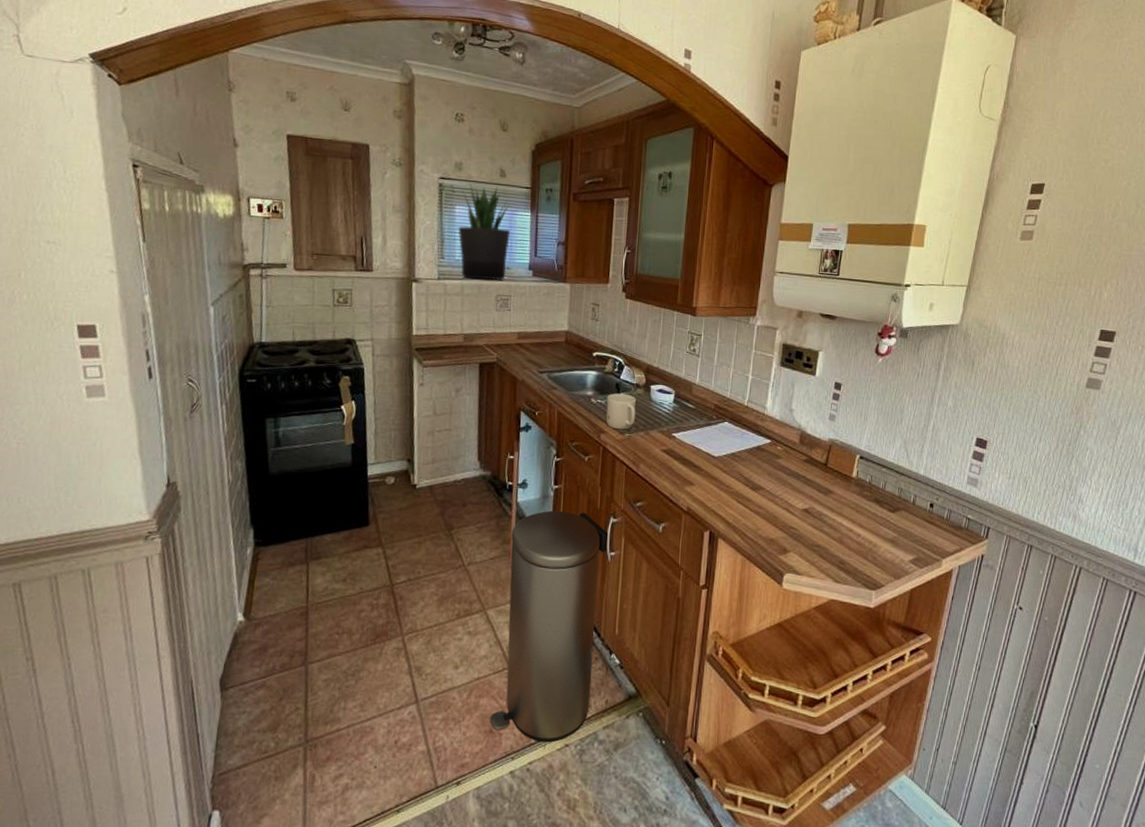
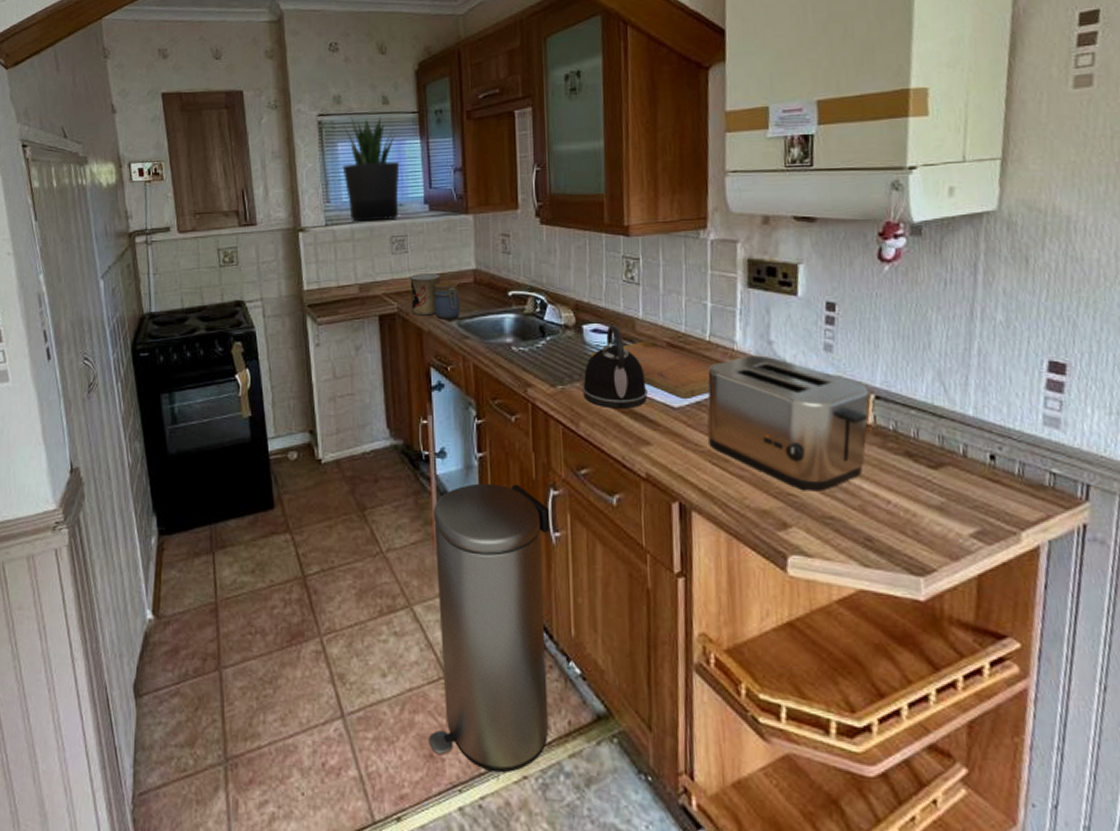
tin can: none [509,330,537,367] -> present [410,273,441,316]
jar: none [528,338,552,372] -> present [434,281,460,320]
mug: present [605,393,636,430] -> none [530,337,568,382]
kettle: none [645,387,696,456] -> present [583,325,648,409]
cutting board: none [654,402,753,450] -> present [590,341,720,398]
toaster: none [737,419,856,526] -> present [706,355,869,491]

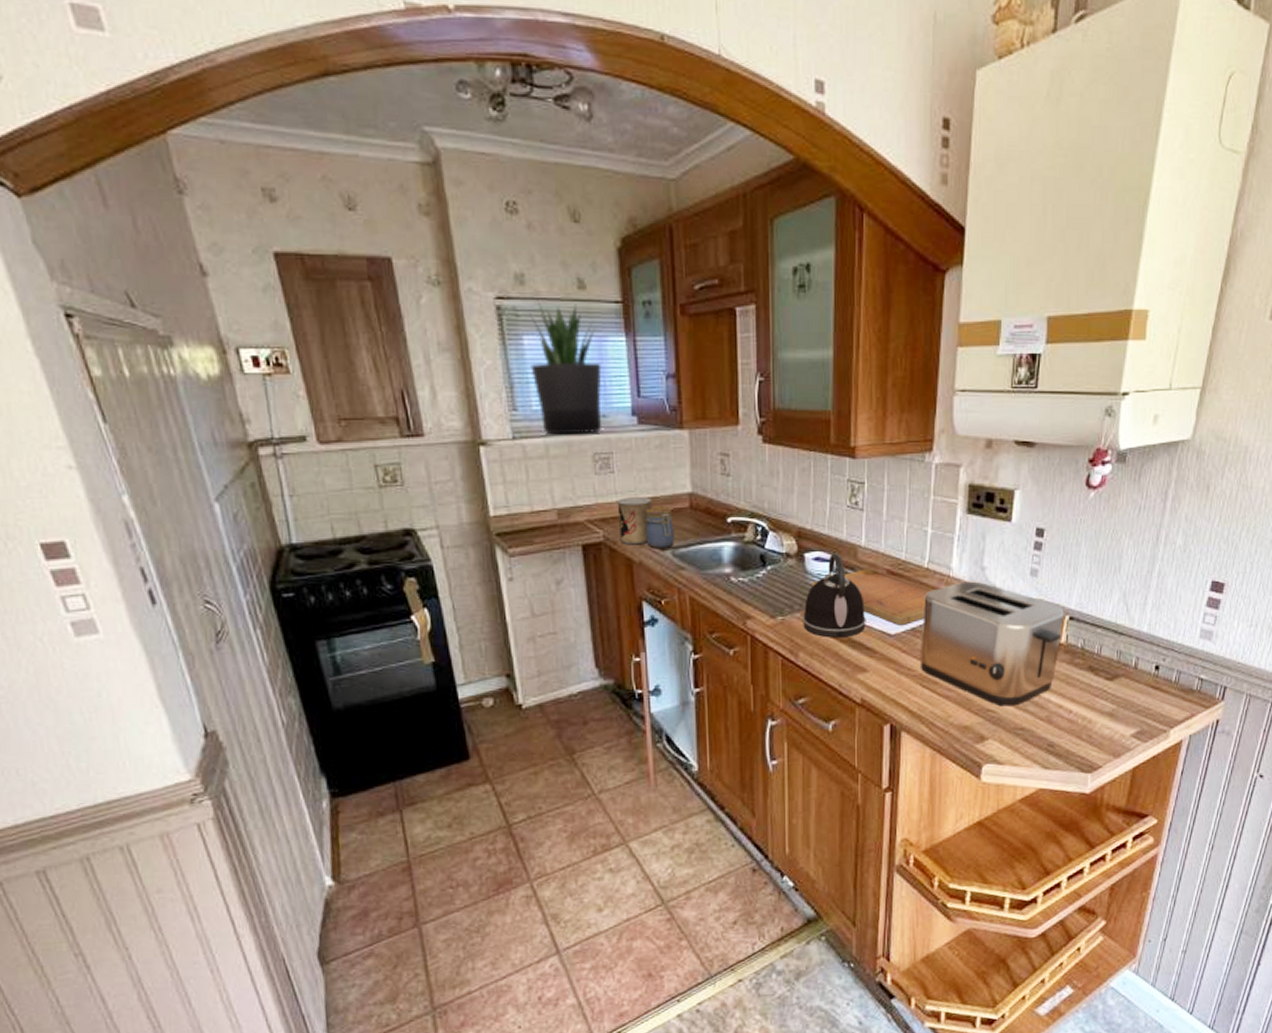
pedal bin: present [428,483,551,773] -> none [646,717,768,981]

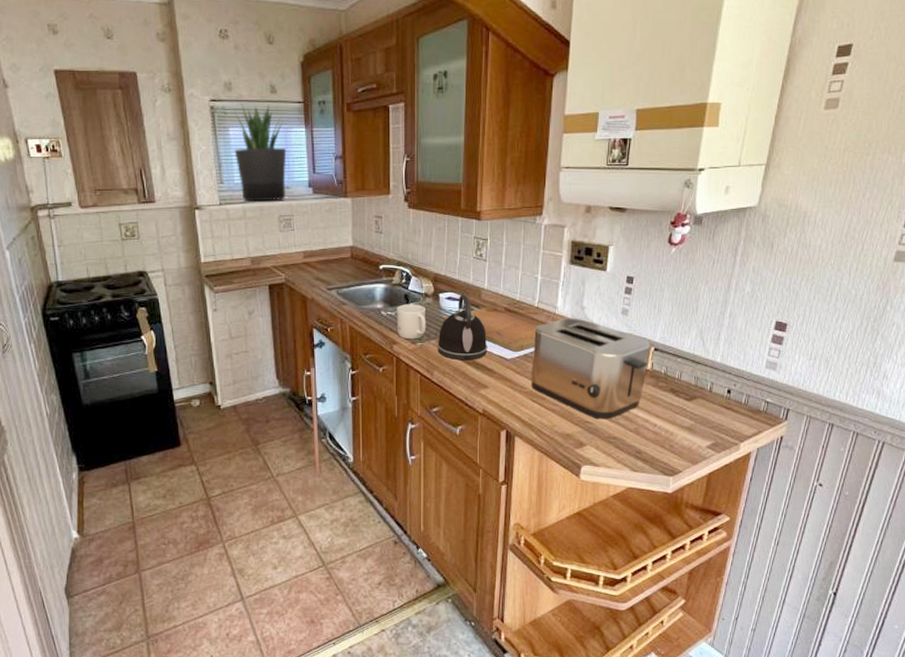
tin can: present [617,497,652,545] -> none [296,249,322,285]
jar: present [645,506,674,549] -> none [316,256,339,289]
mug: none [750,567,789,613] -> present [397,304,427,340]

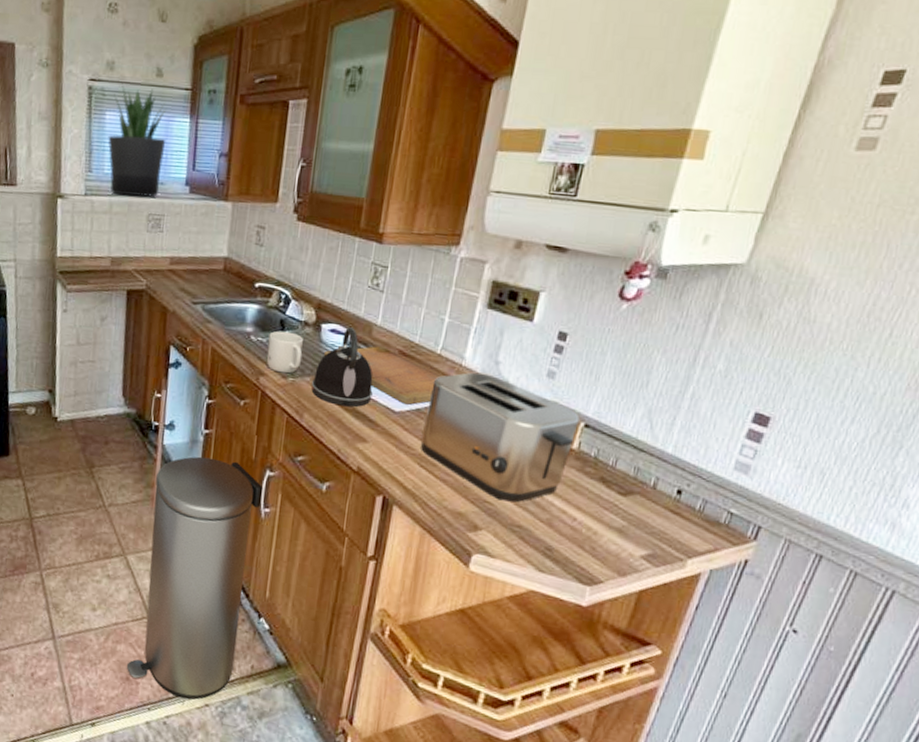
pedal bin: none [310,420,408,629] -> present [126,456,264,700]

